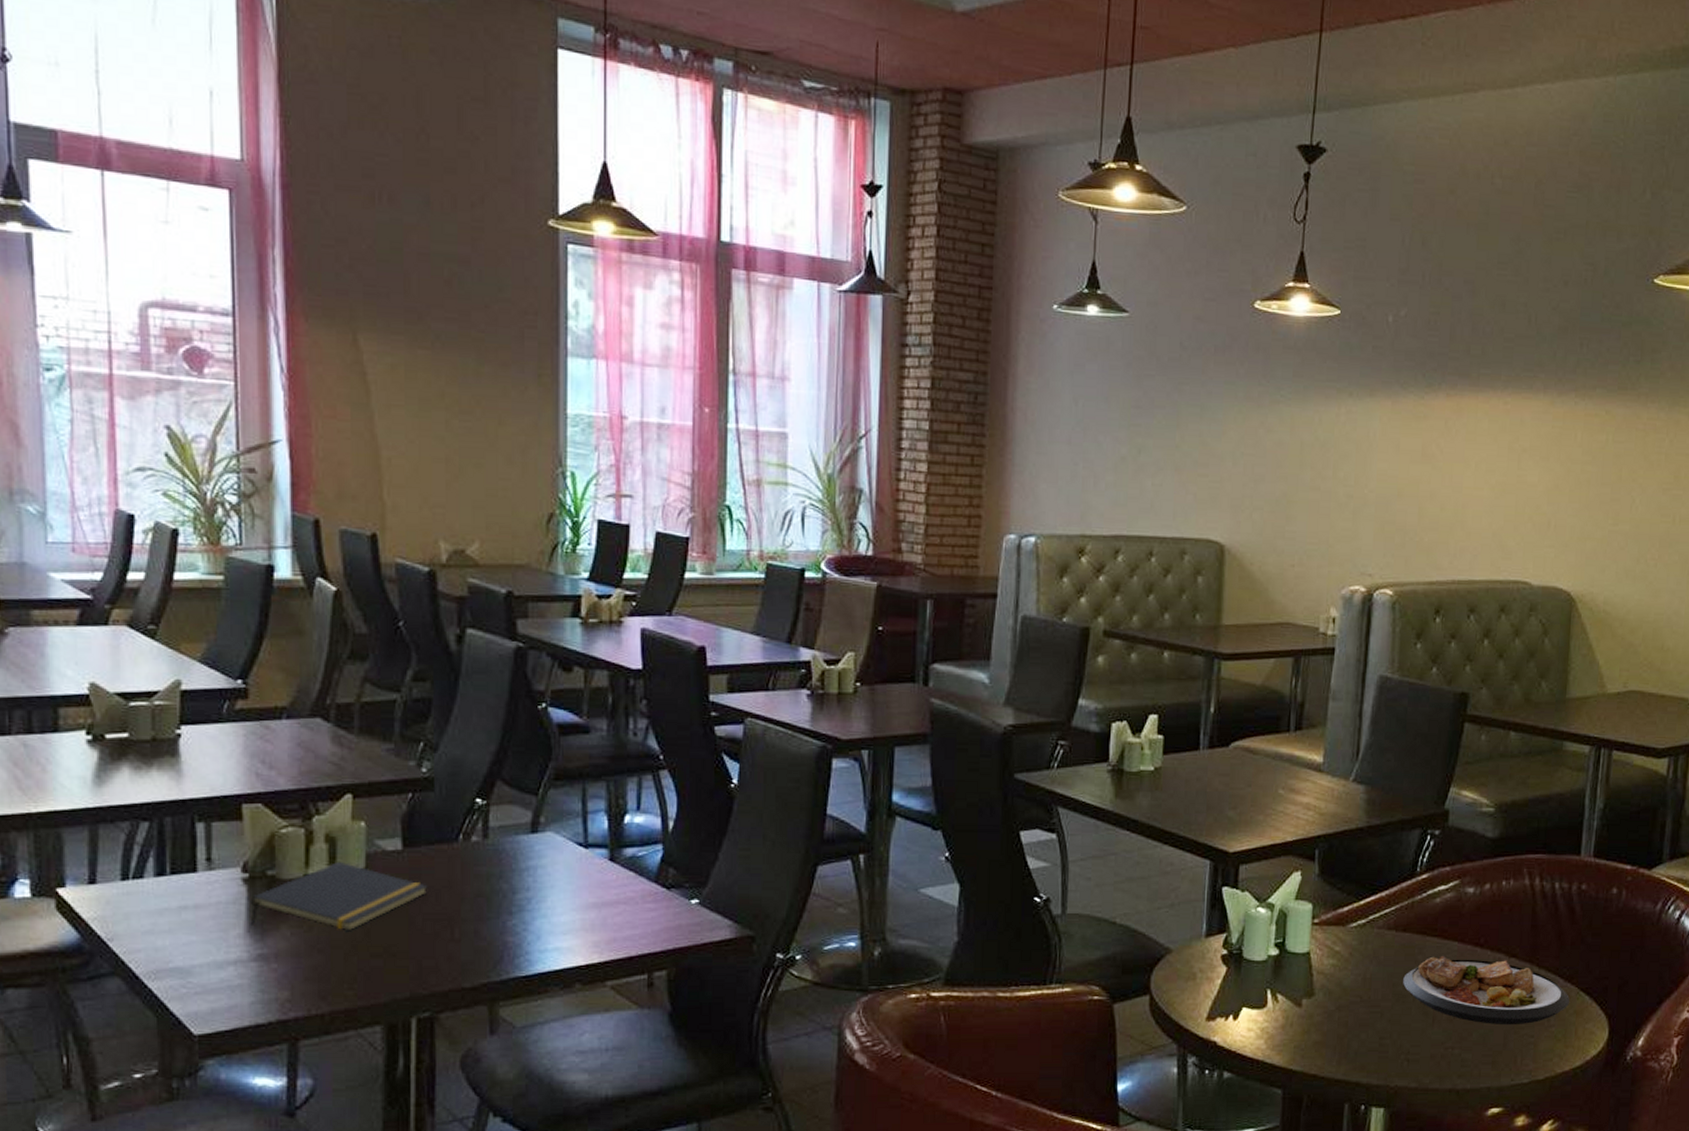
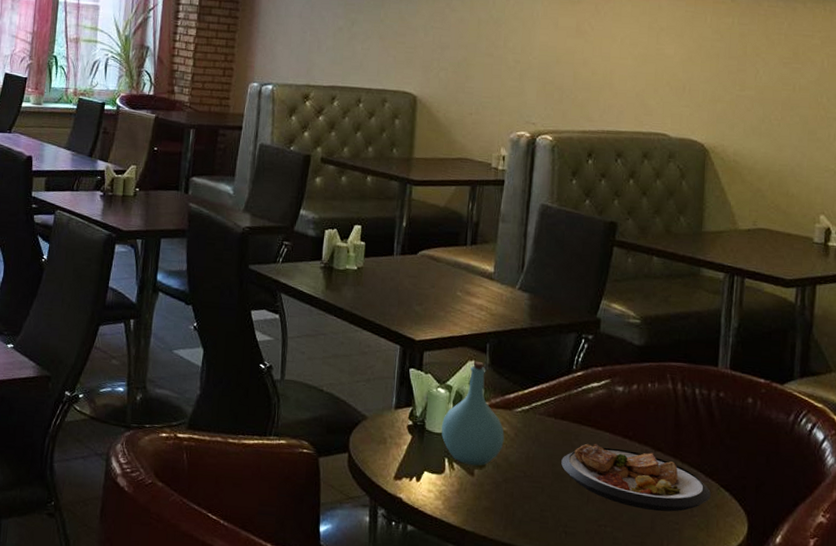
bottle: none [1262,871,1337,995] -> present [441,361,504,466]

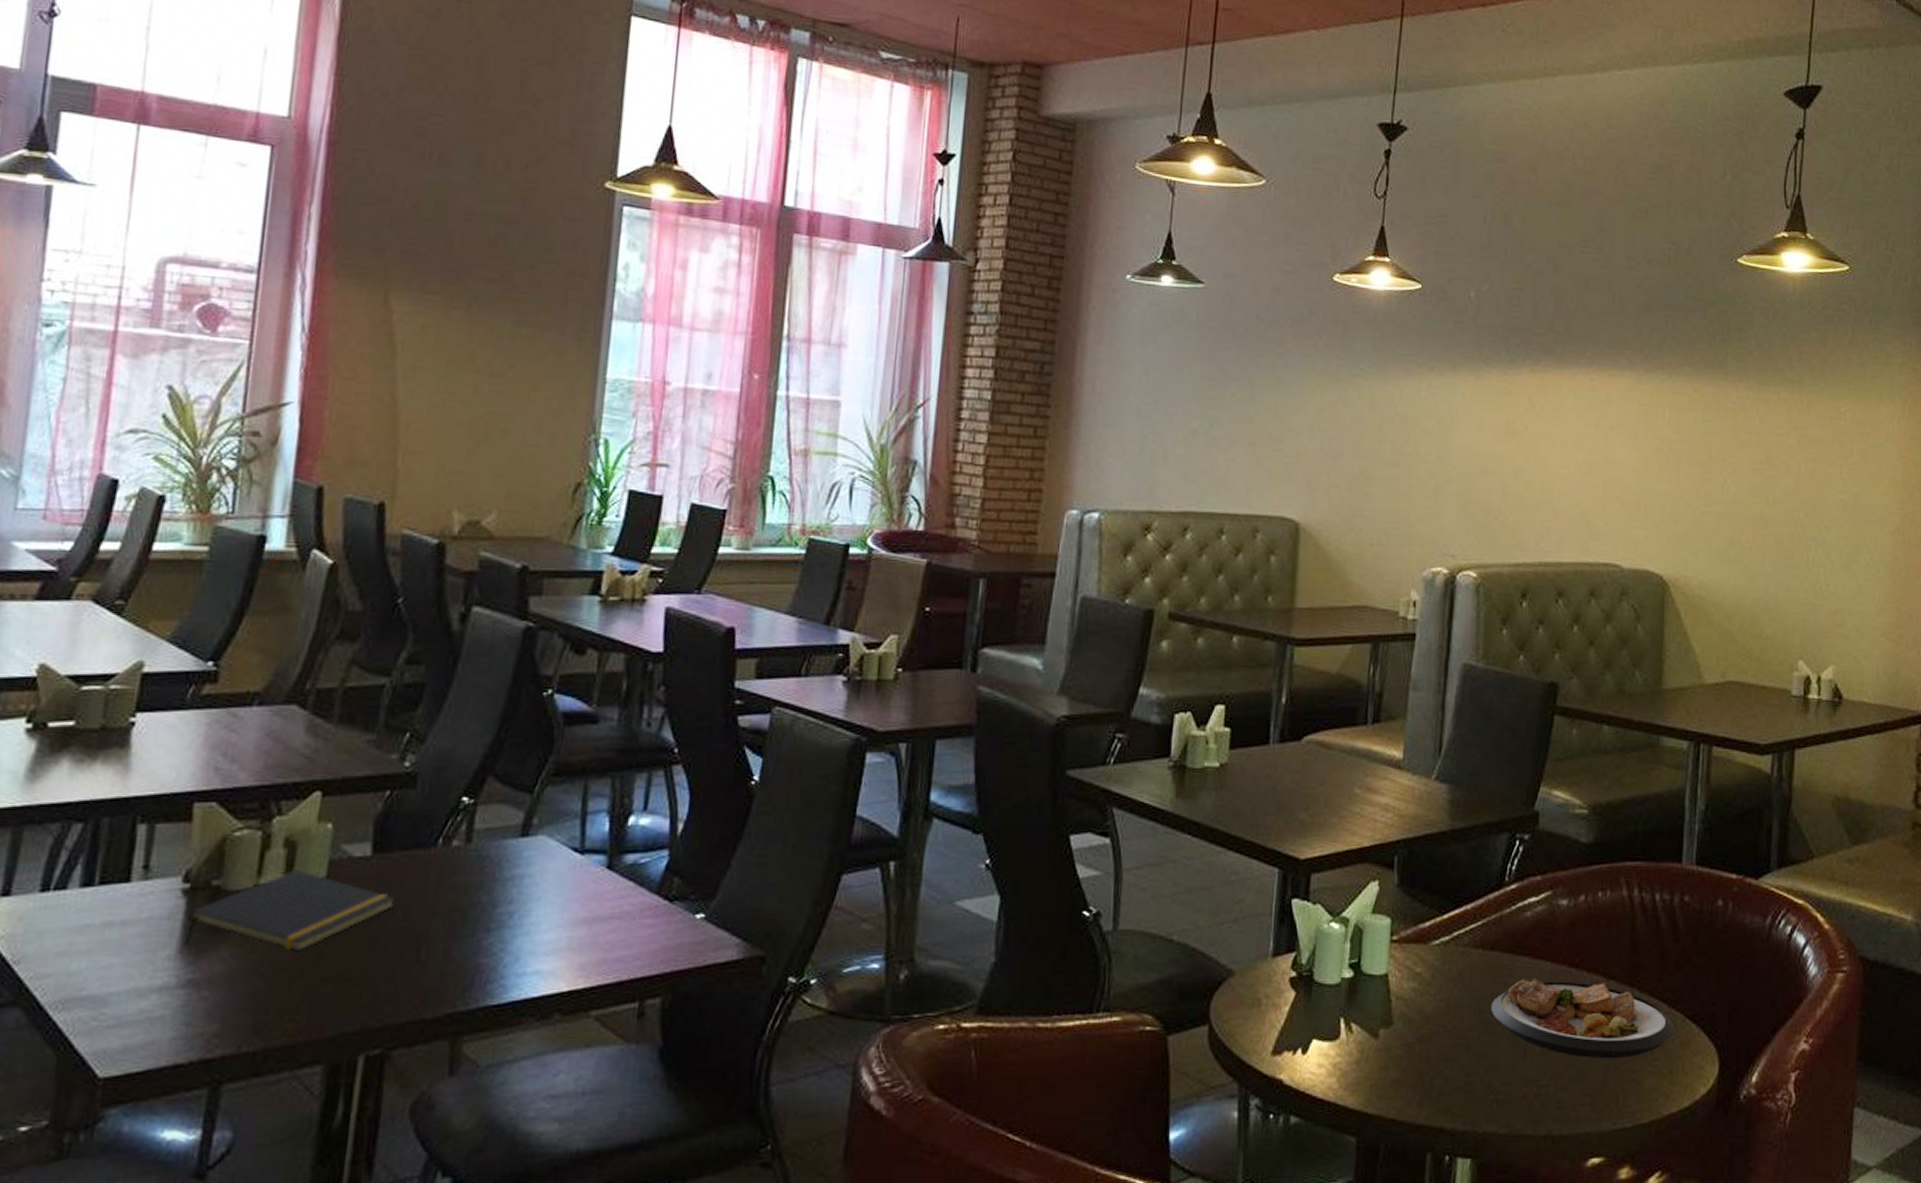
bottle: present [441,361,504,466] -> none [1334,881,1418,1025]

